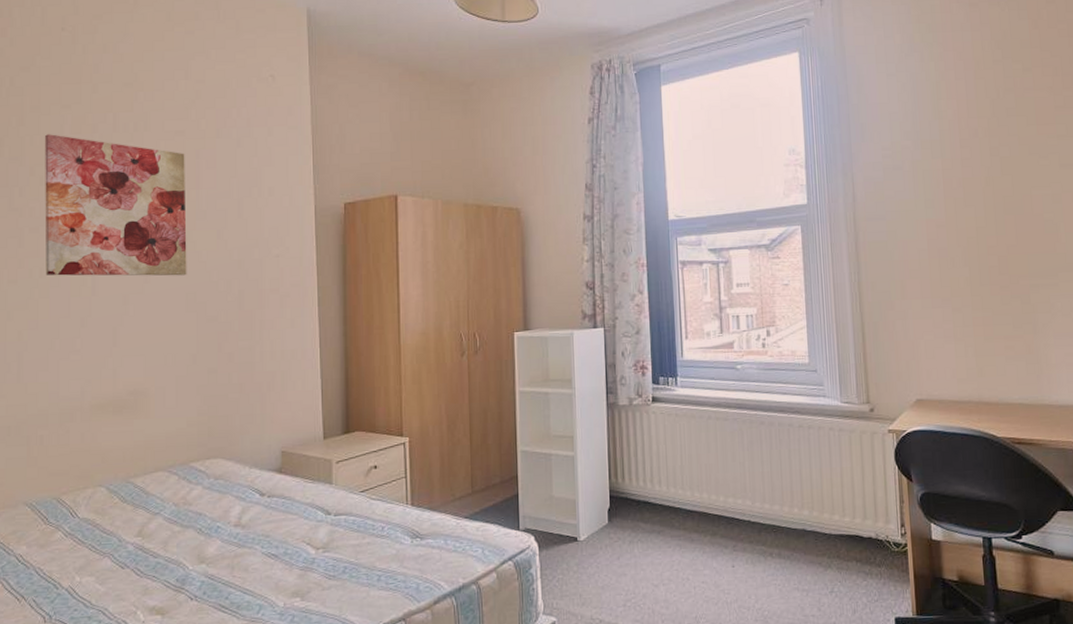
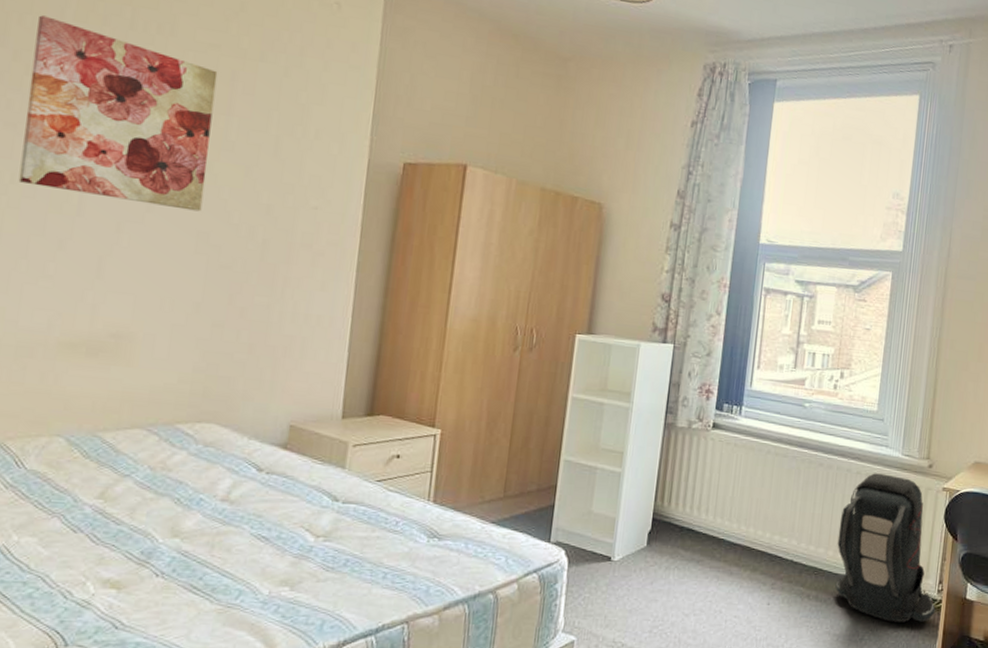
backpack: none [790,423,902,571] -> present [835,473,935,622]

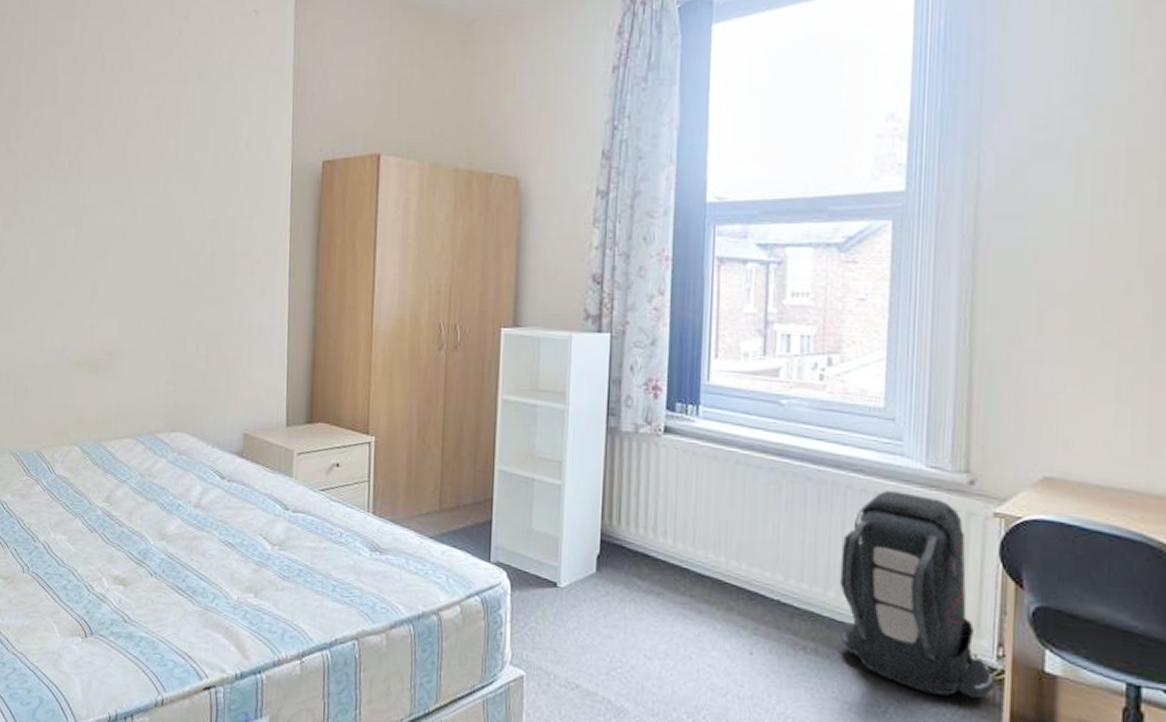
wall art: present [18,15,218,212] -> none [35,74,166,232]

